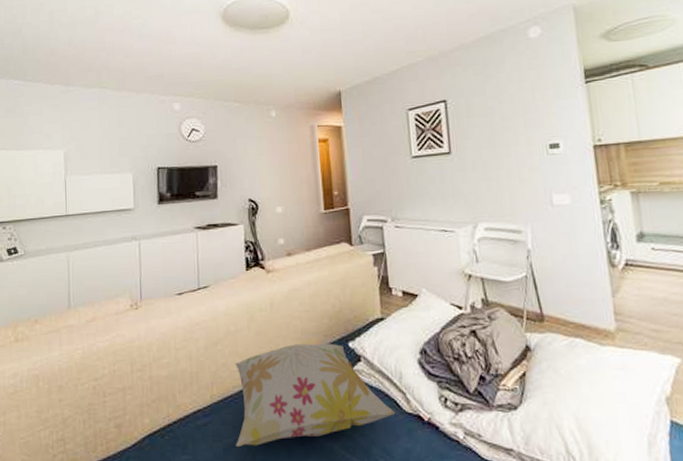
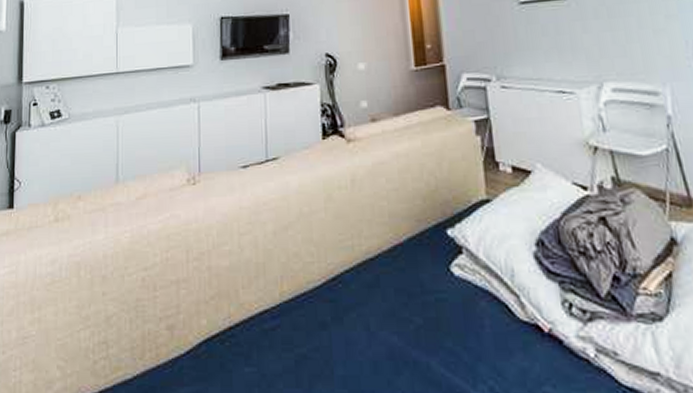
decorative pillow: present [235,343,394,447] -> none [309,230,506,358]

